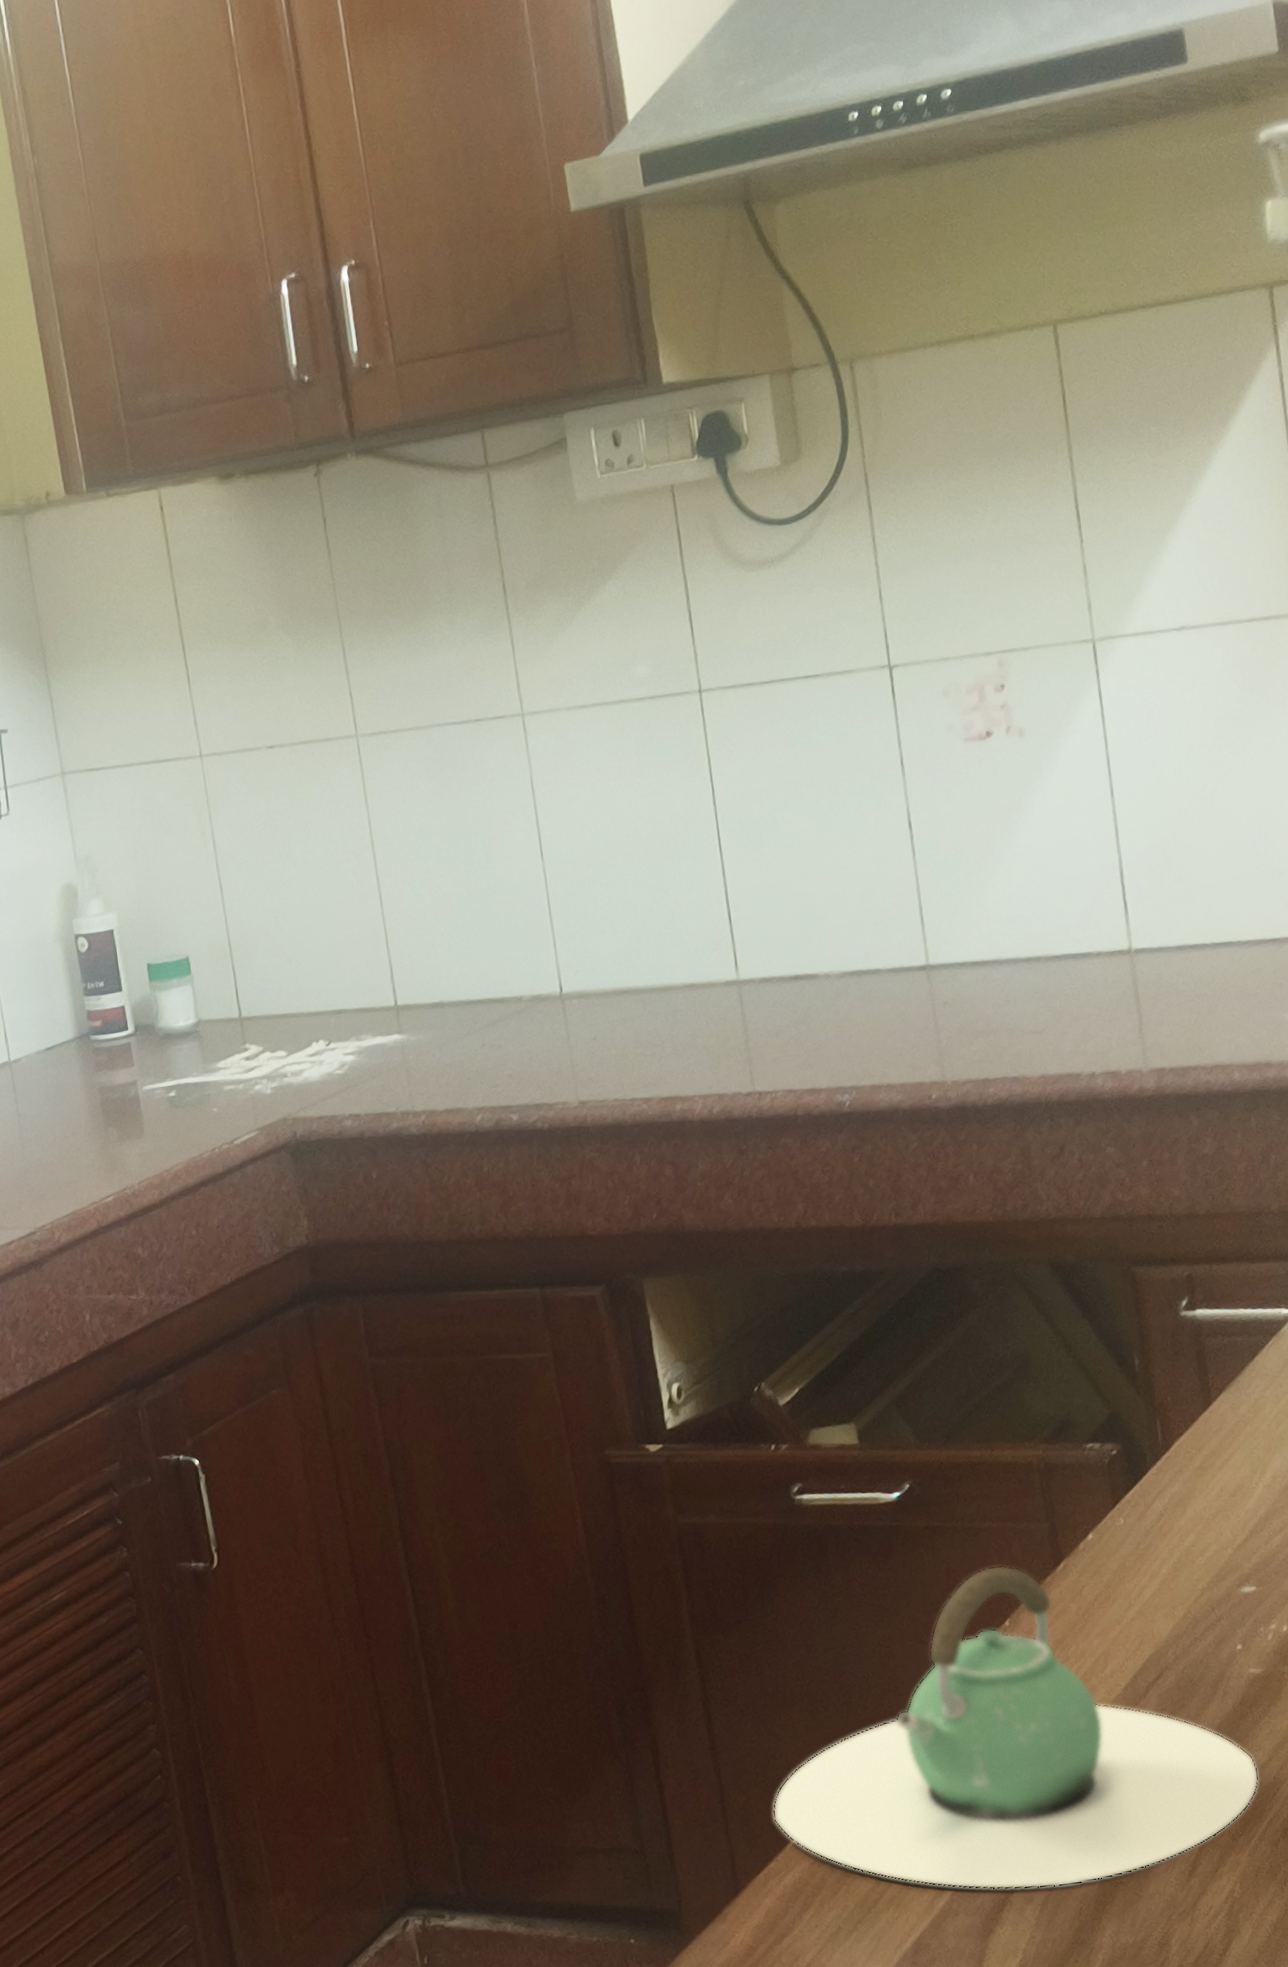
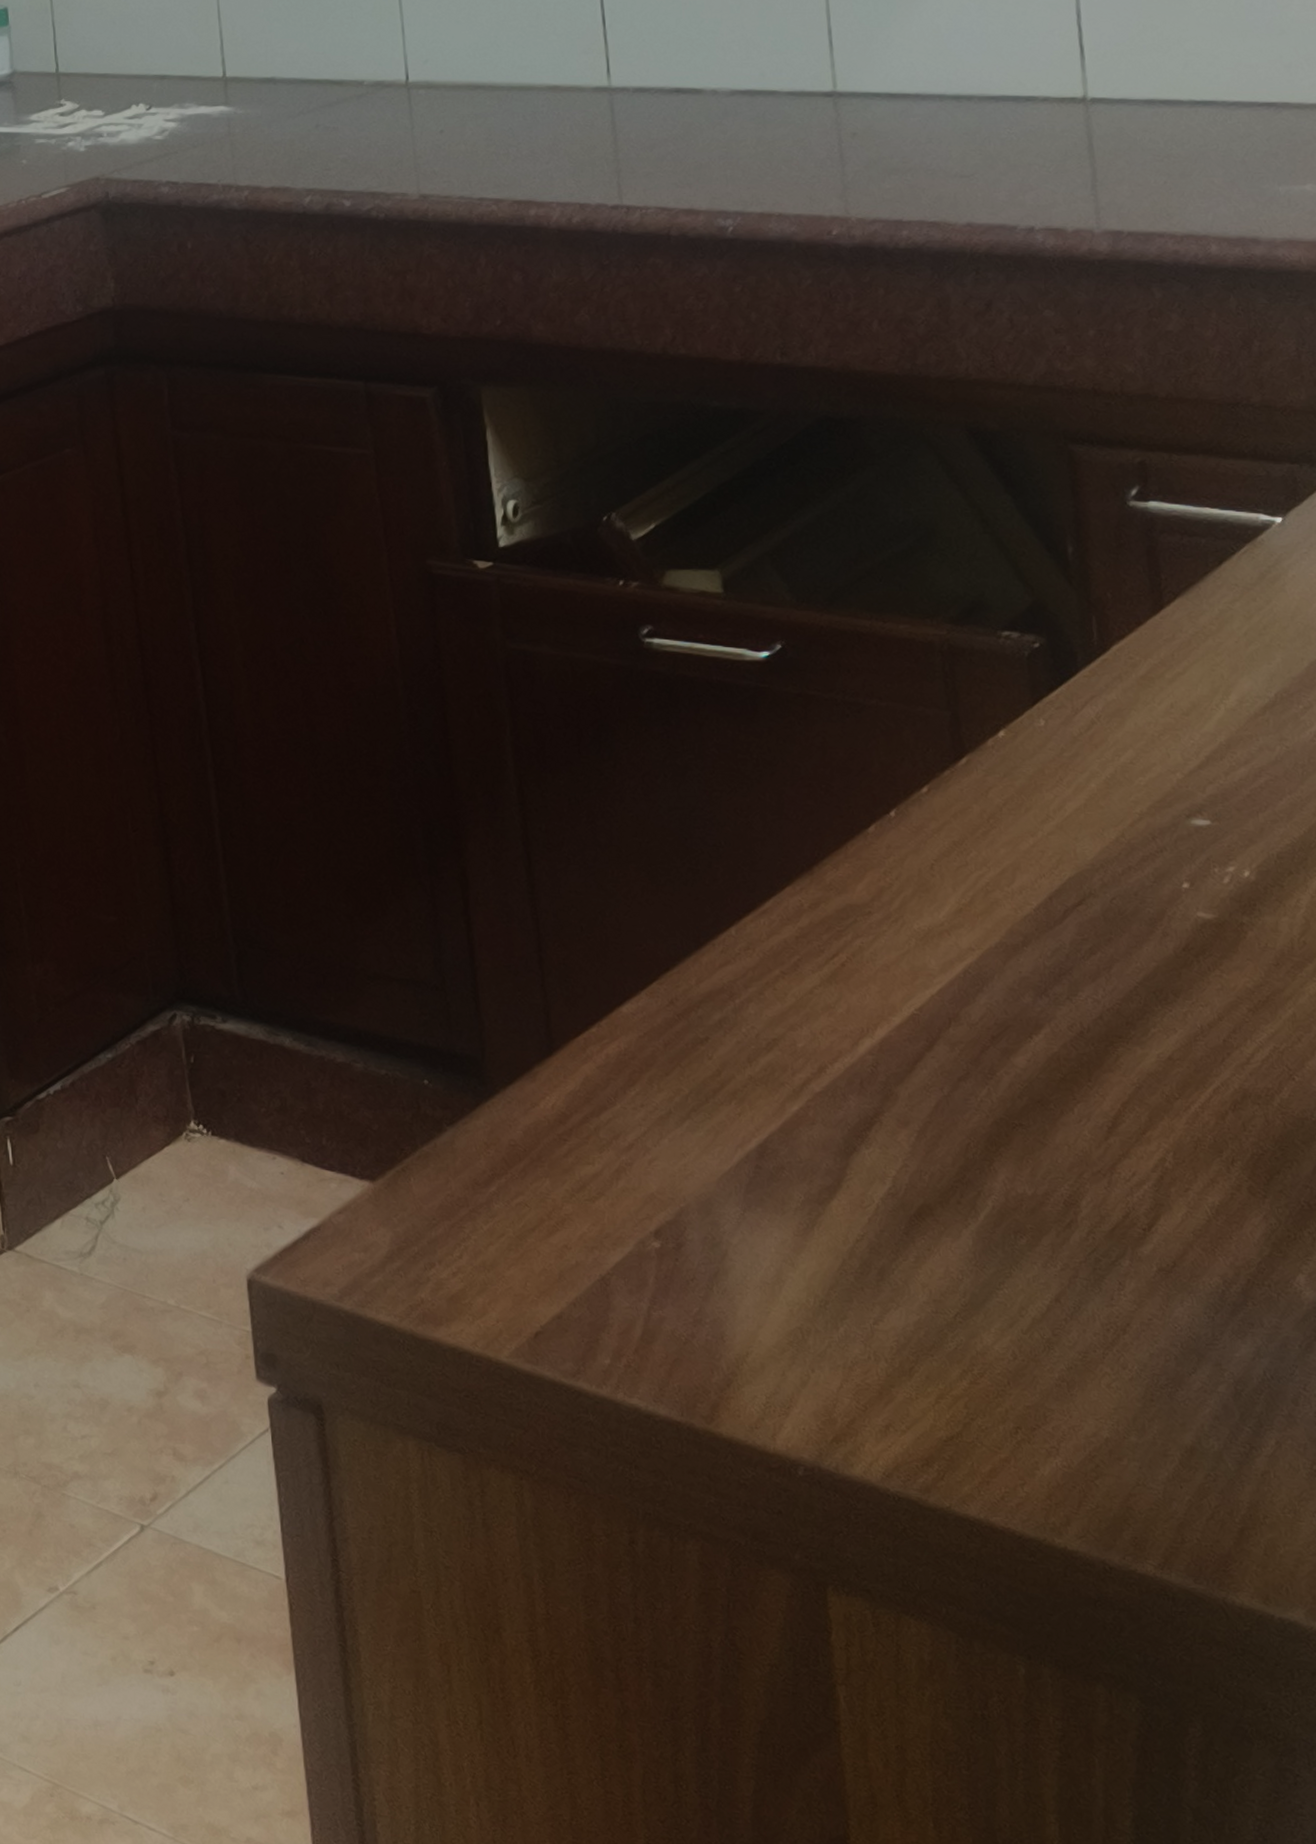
teapot: present [772,1565,1259,1890] -> none [597,748,1205,1118]

